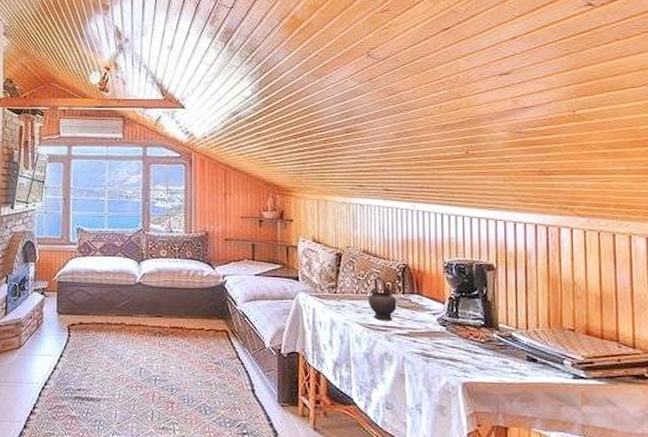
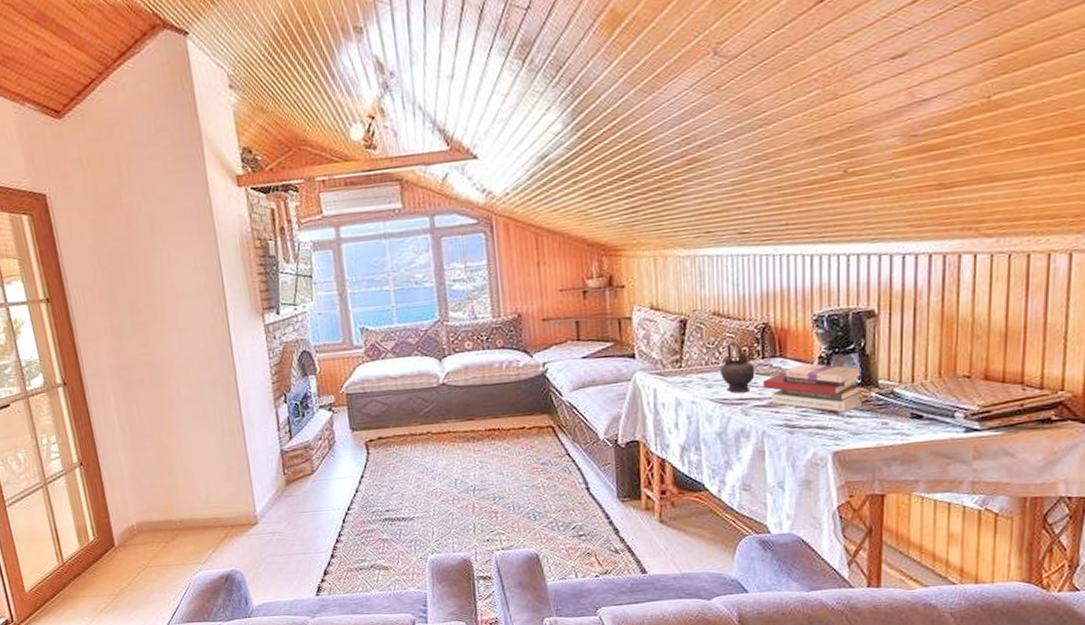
books: none [403,302,487,350] -> present [762,363,863,414]

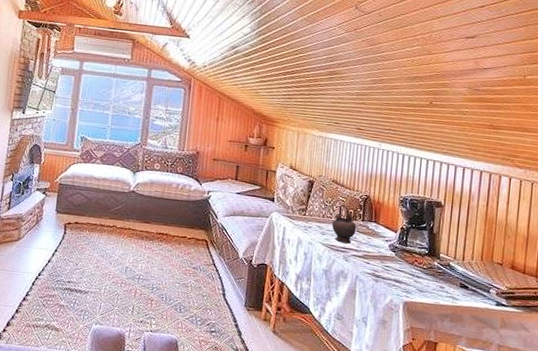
books: present [762,363,863,414] -> none [360,231,428,274]

